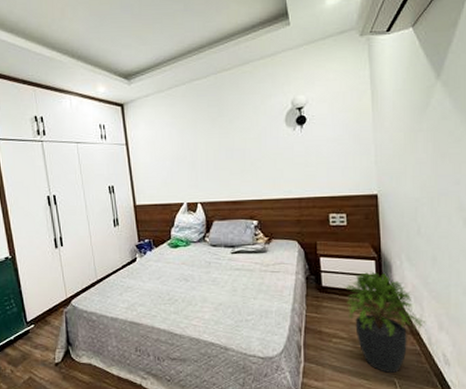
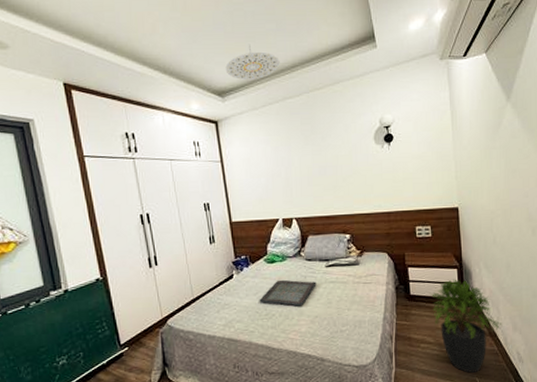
ceiling light: none [132,25,187,62] -> present [225,44,280,80]
serving tray: none [162,265,221,293] -> present [259,279,317,307]

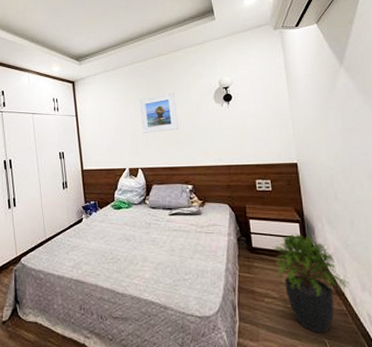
ceiling light: present [225,44,280,80] -> none [83,17,130,47]
serving tray: present [259,279,317,307] -> none [105,225,160,252]
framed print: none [292,133,335,179] -> present [139,93,178,133]

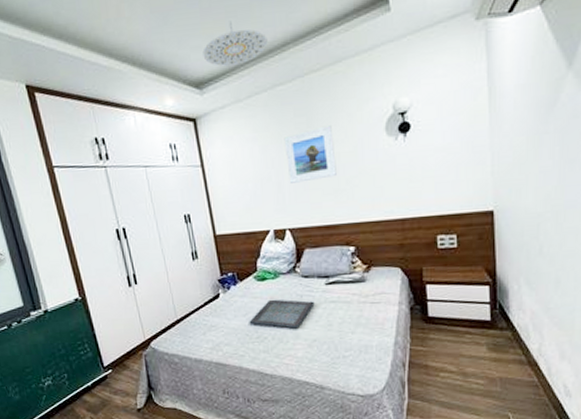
ceiling light: none [83,17,130,47] -> present [202,20,268,66]
serving tray: none [105,225,160,252] -> present [249,299,315,329]
potted plant: present [272,233,350,333] -> none [453,298,546,407]

